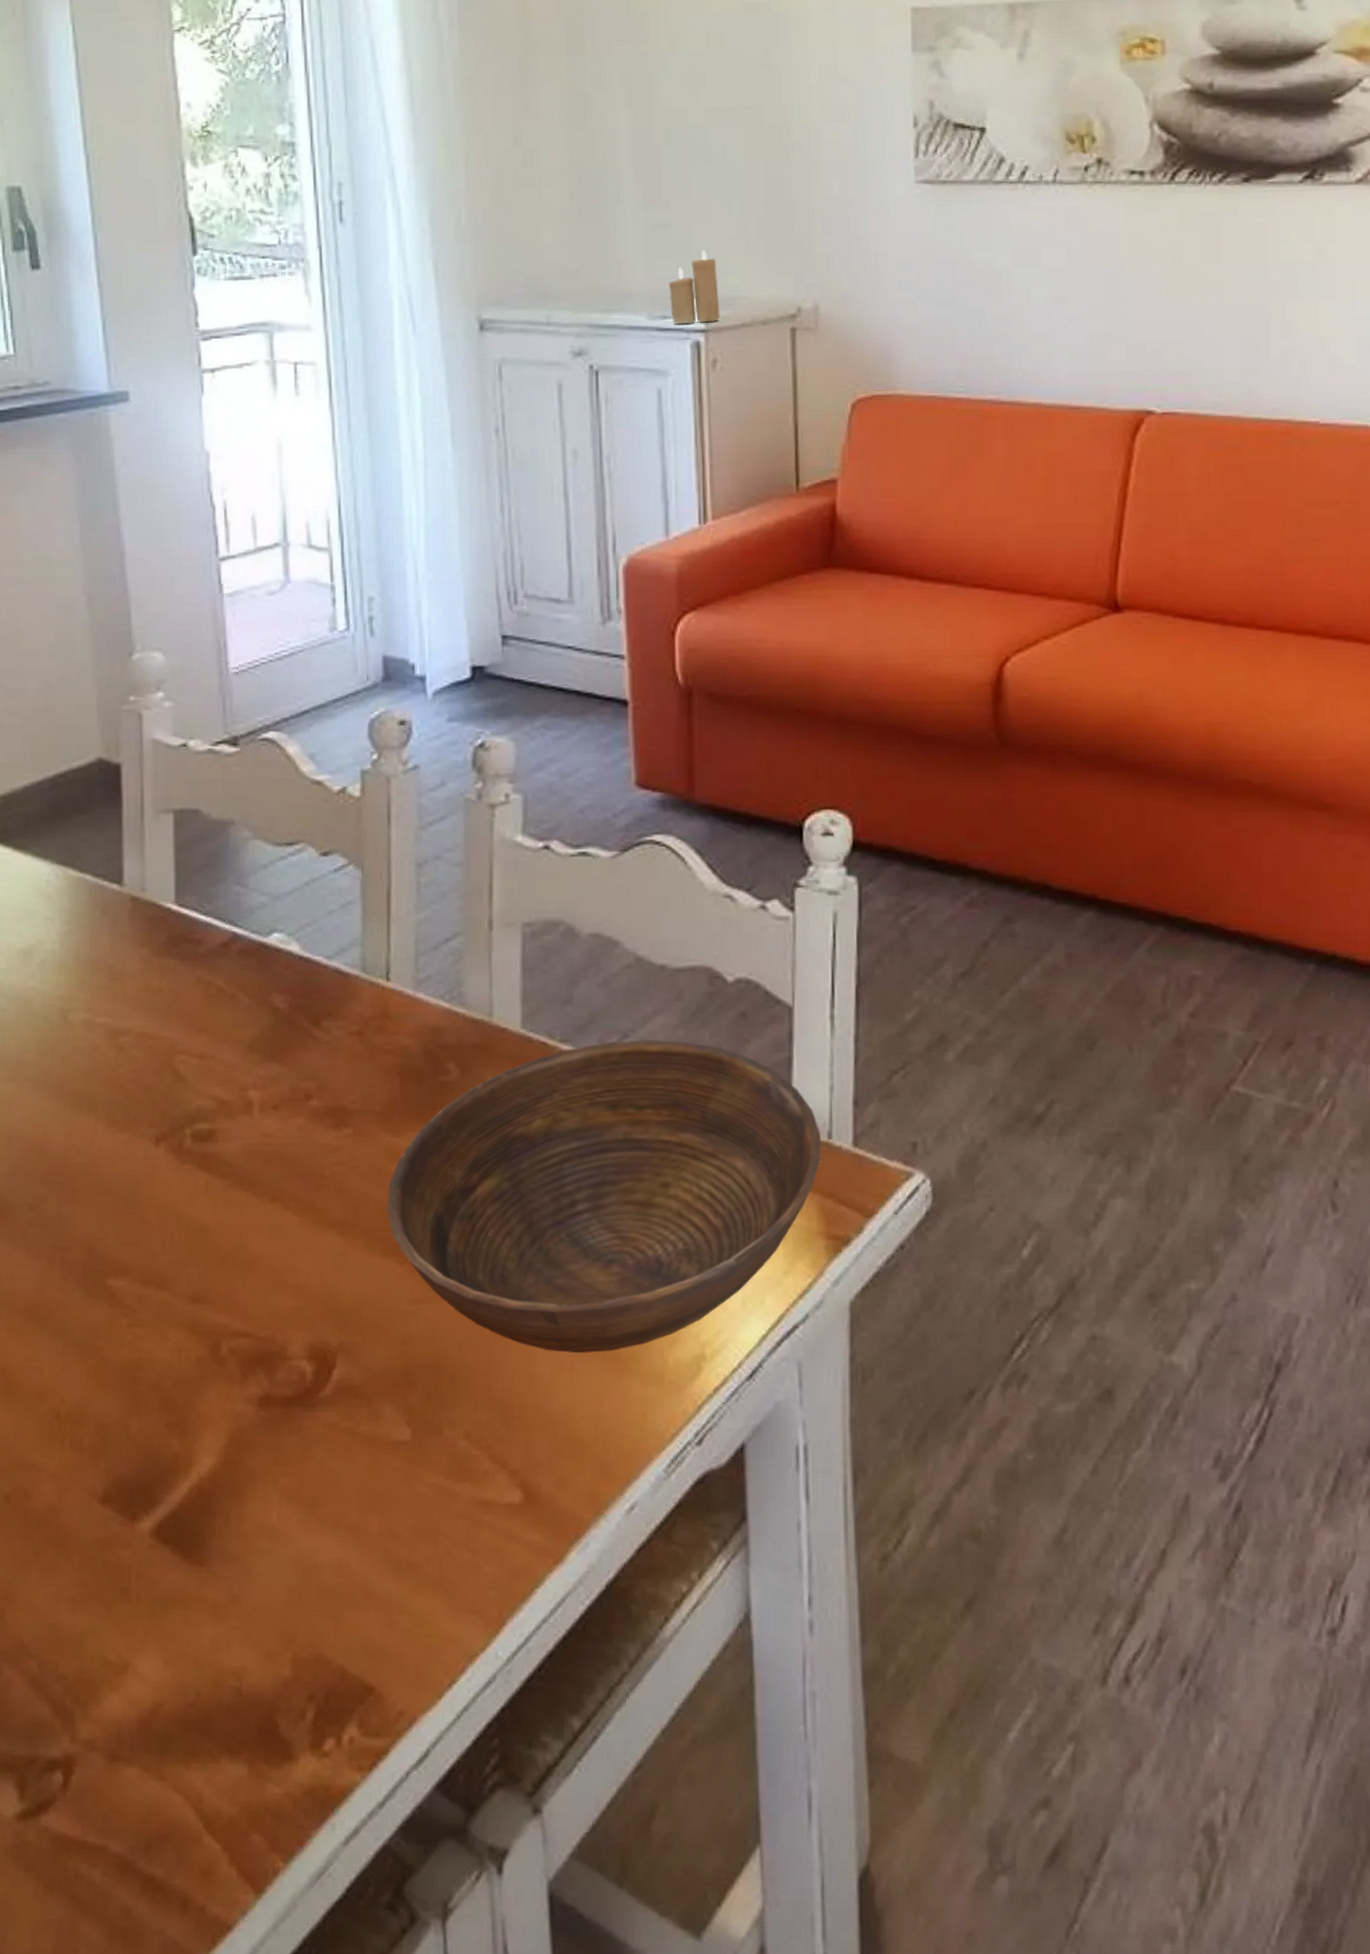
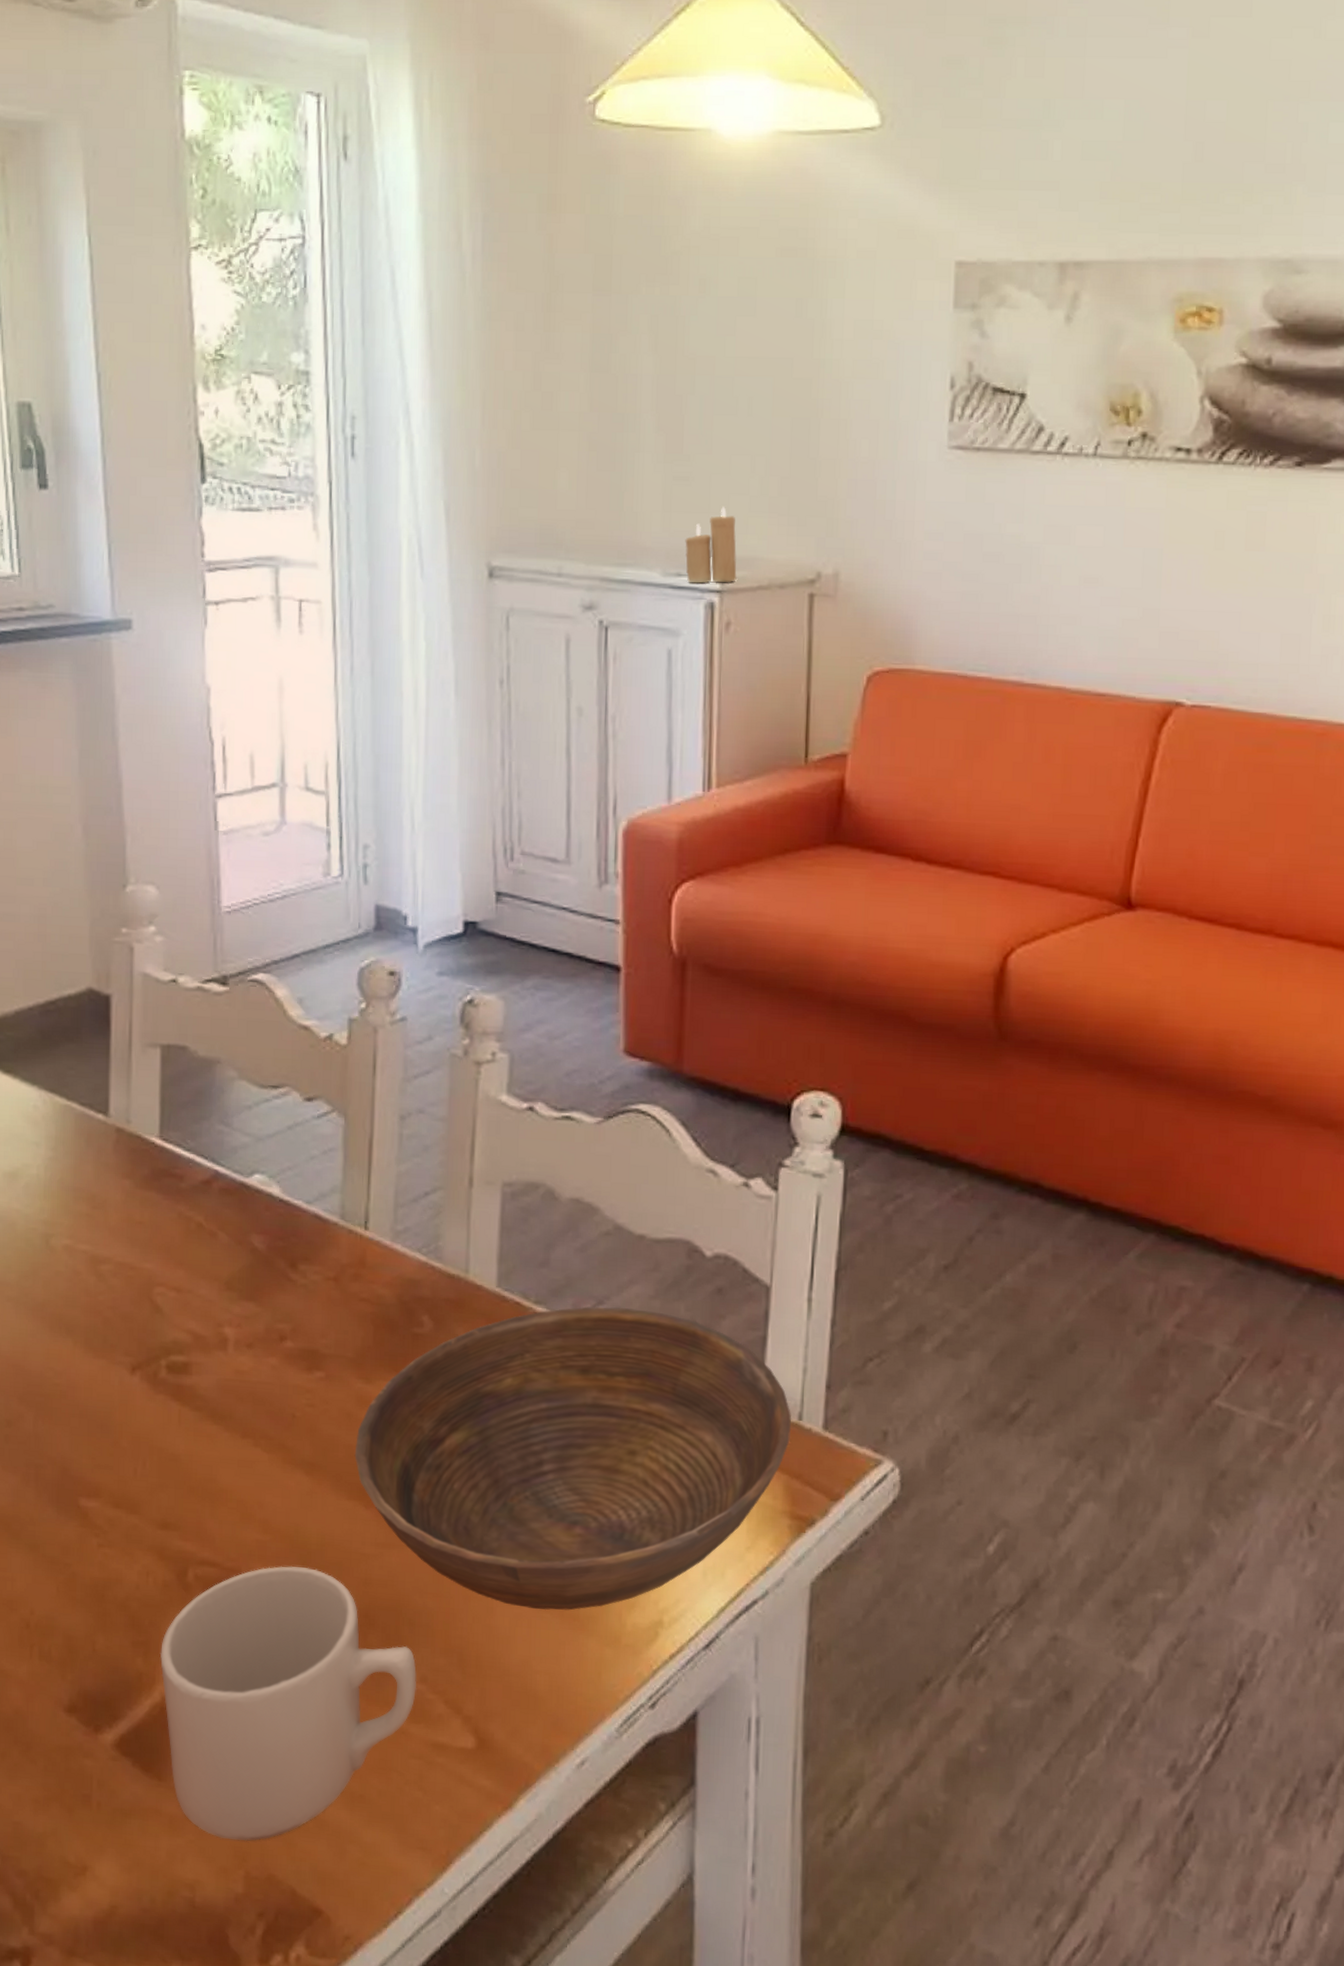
mug: none [195,1331,461,1622] -> present [159,1566,417,1842]

